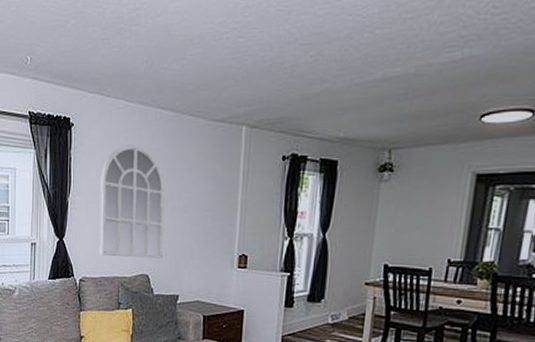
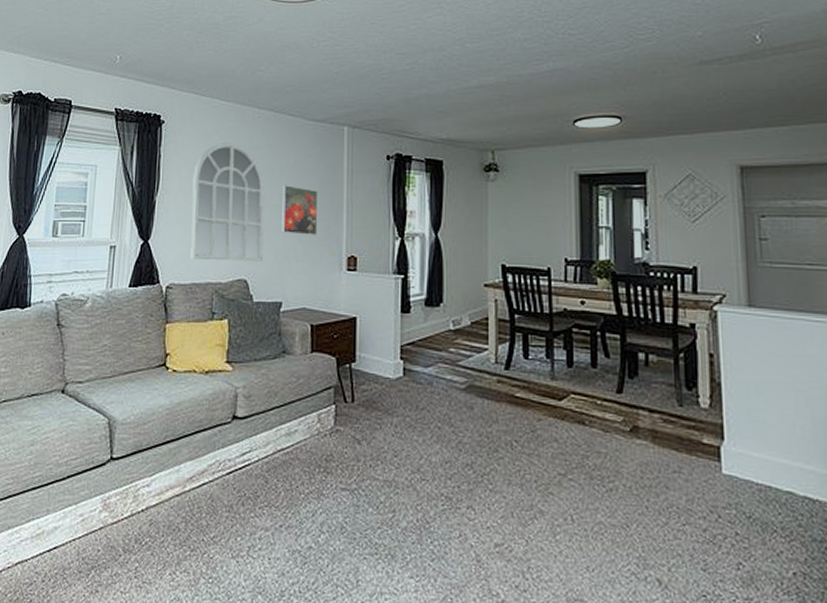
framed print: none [179,187,215,235] -> present [281,185,319,235]

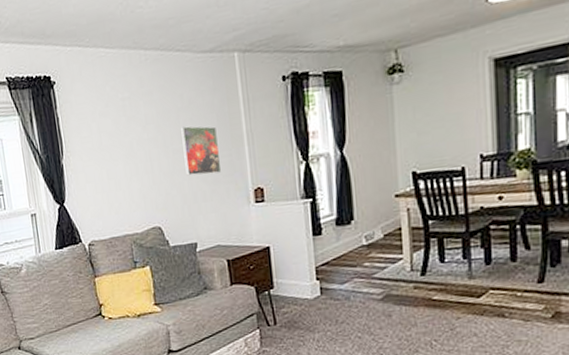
mirror: present [190,143,264,262] -> none [92,92,173,215]

